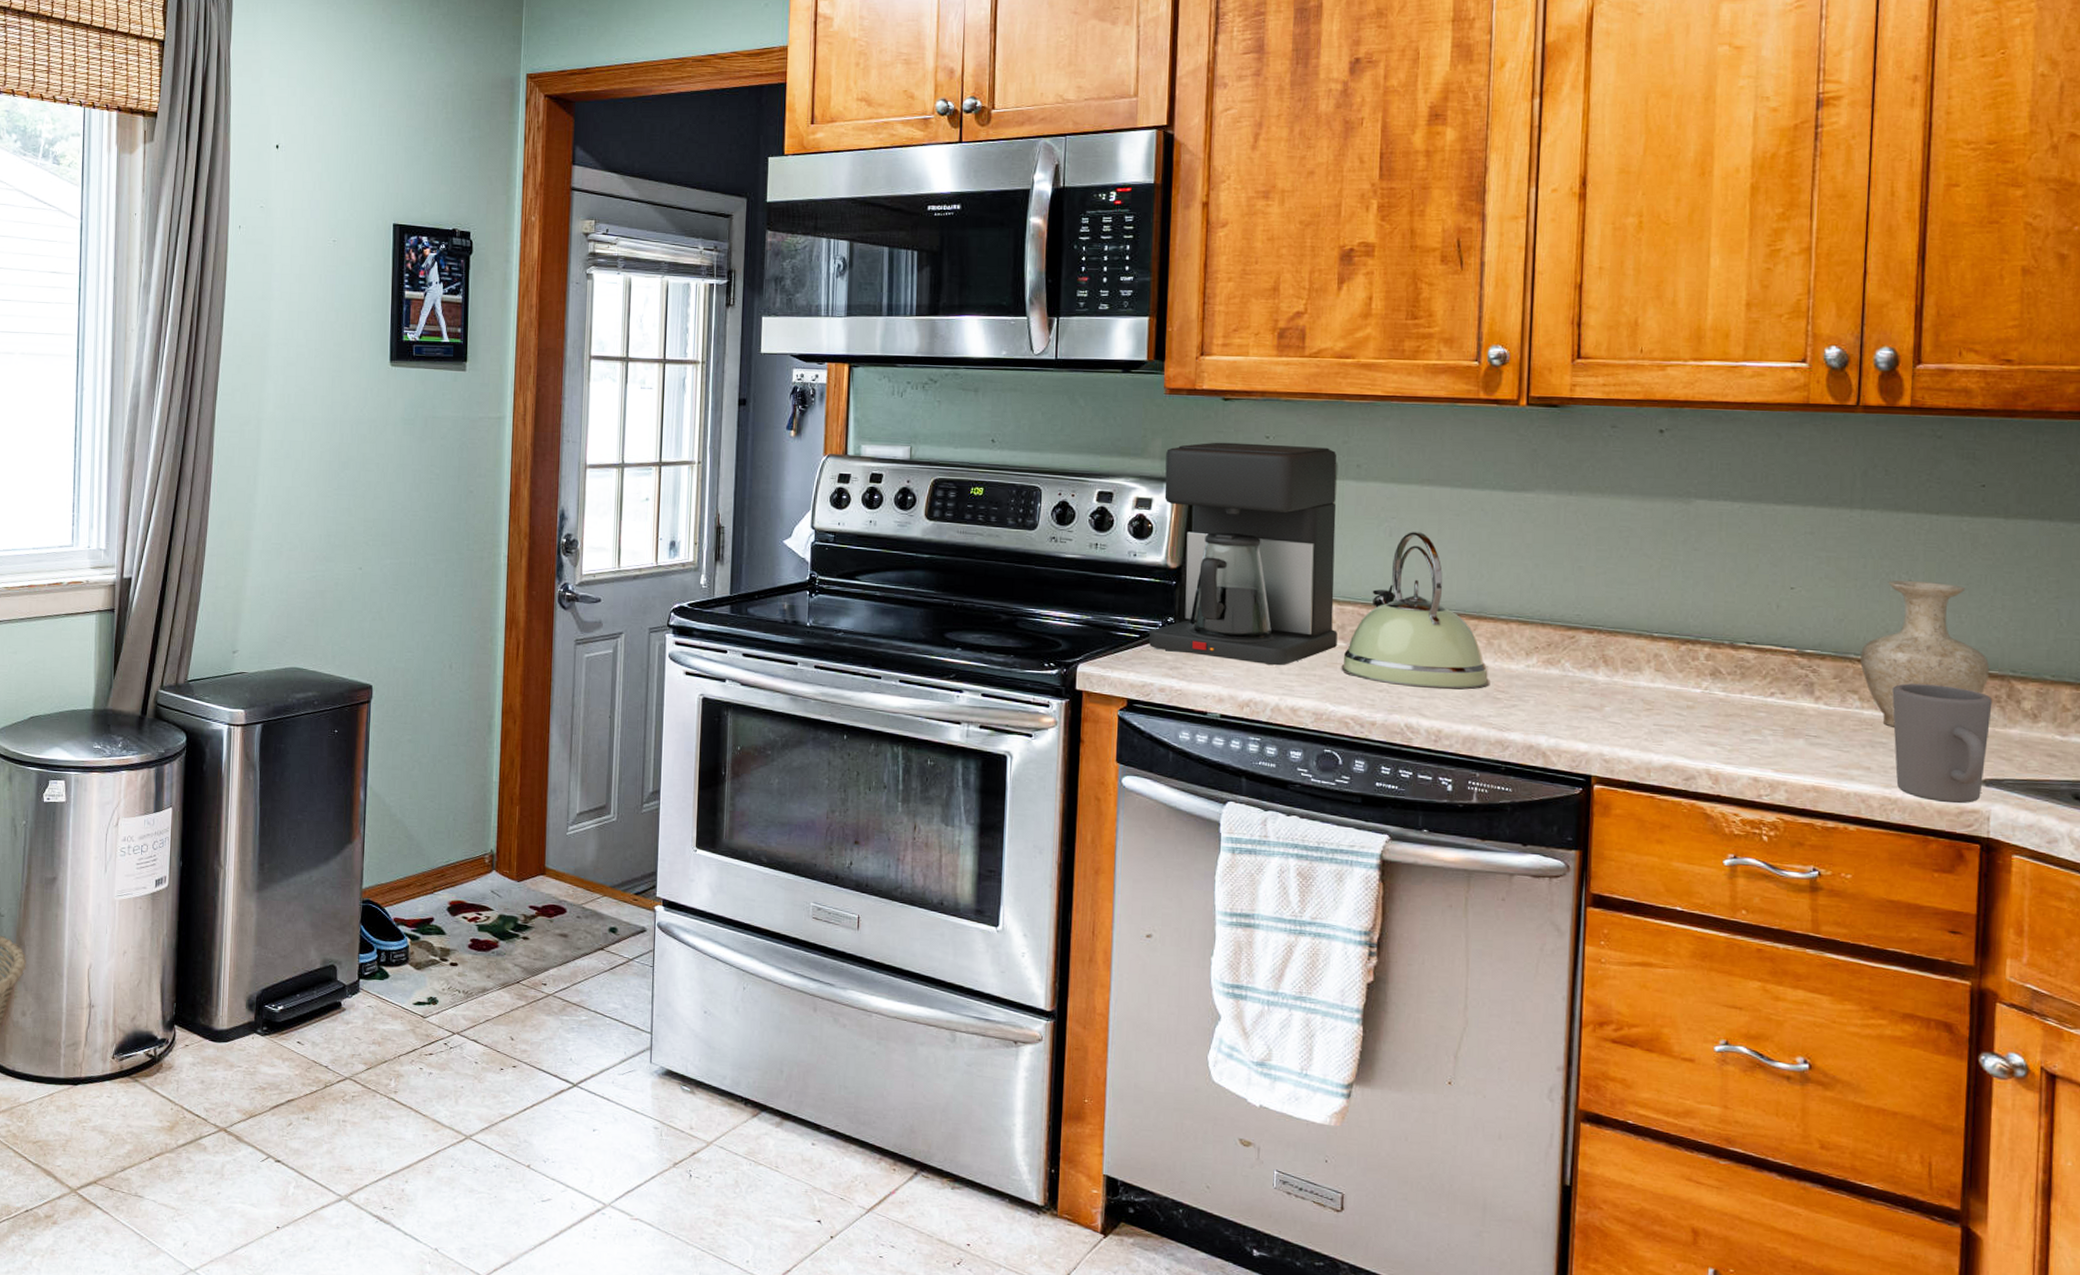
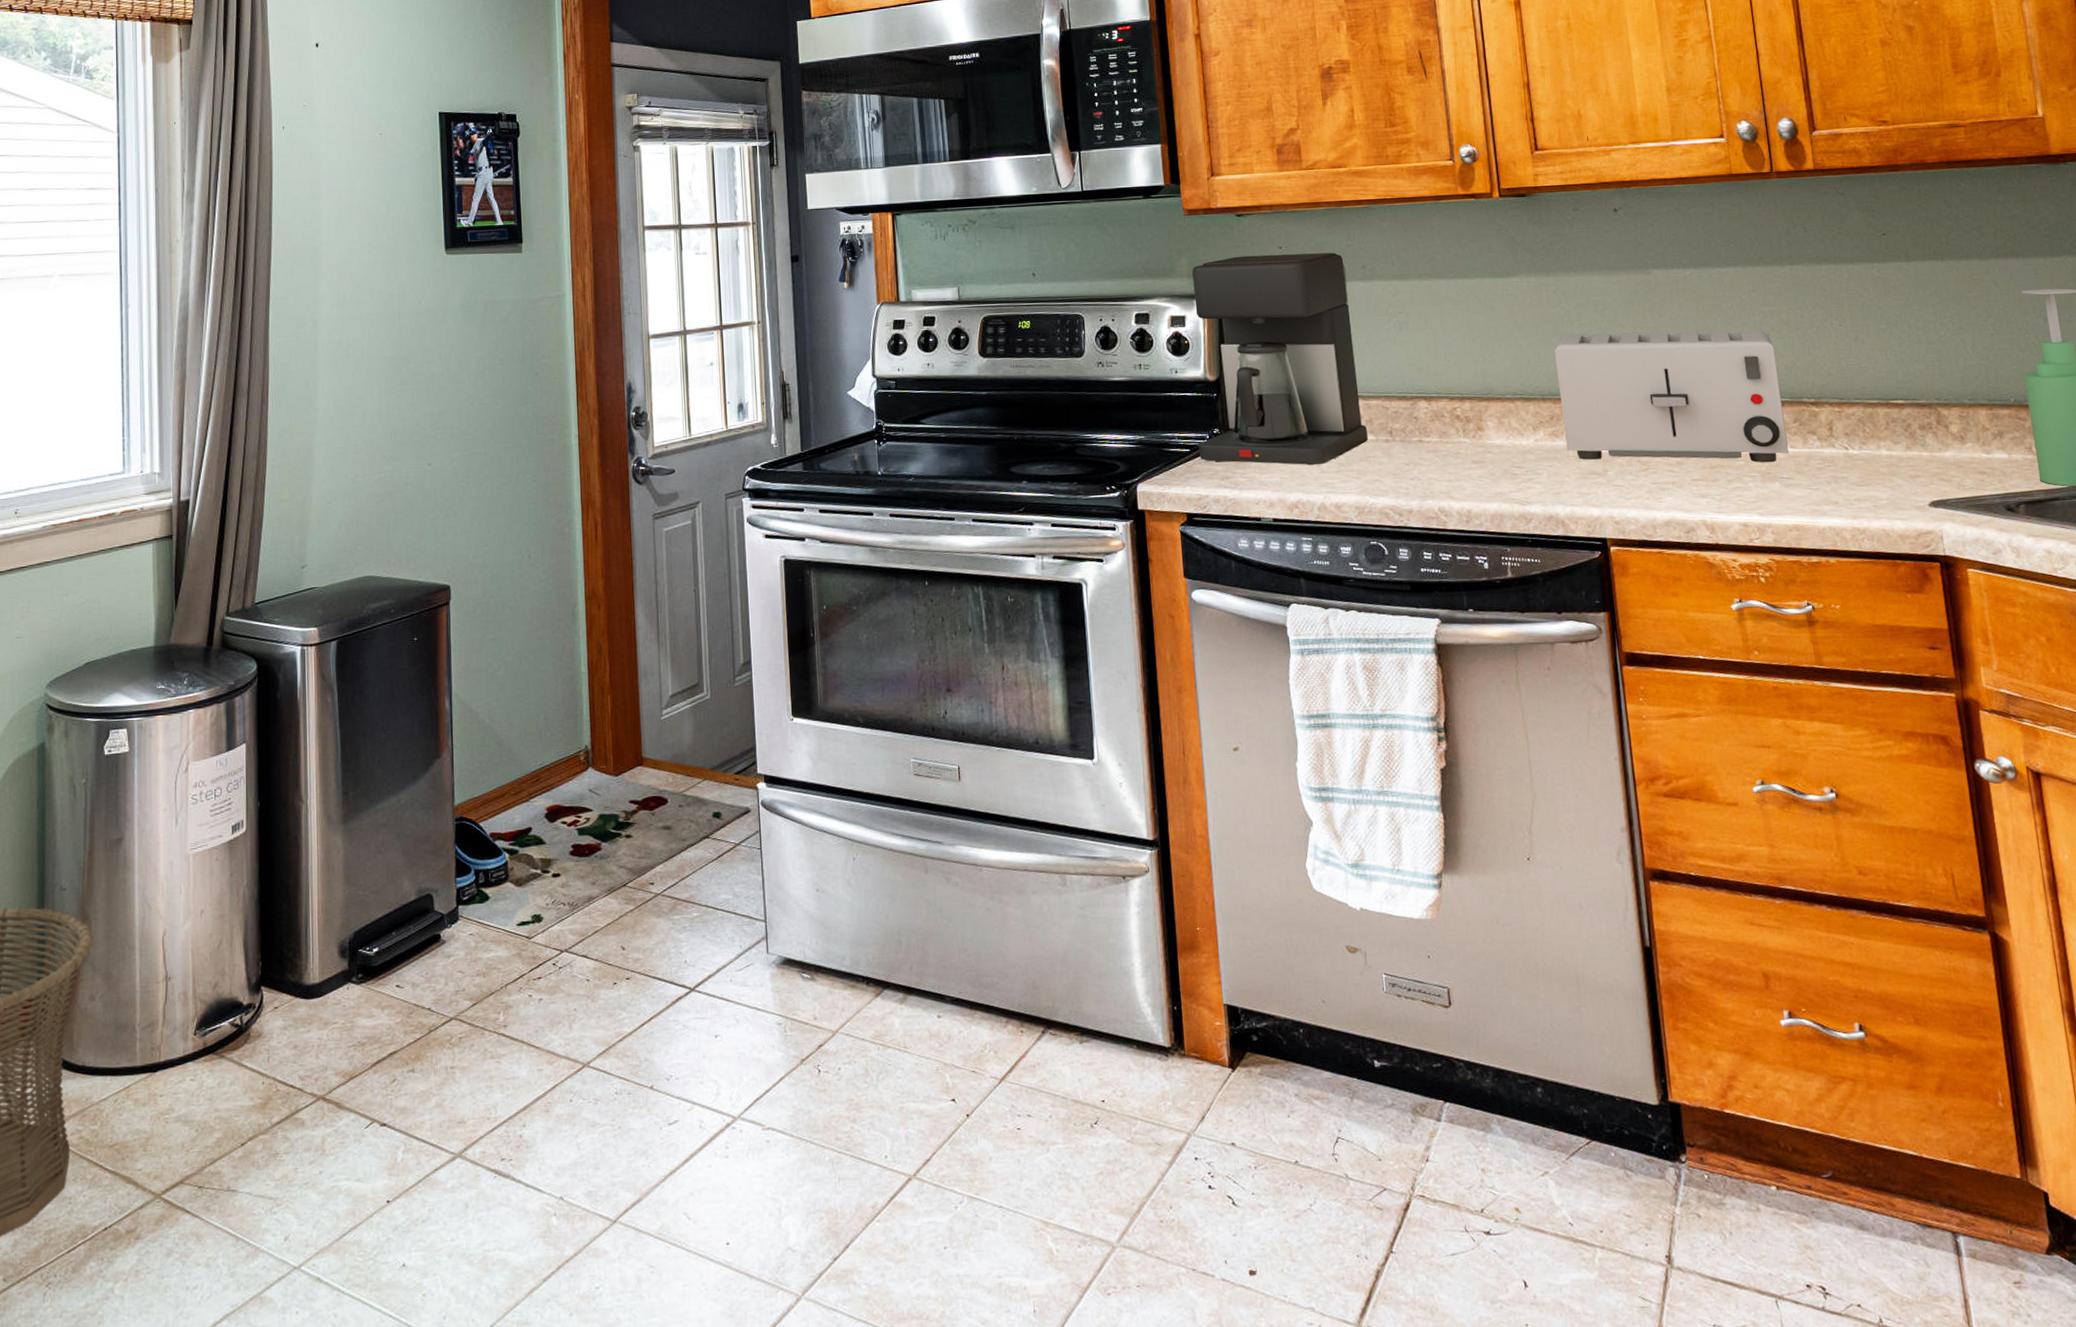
kettle: present [1341,532,1490,690] -> none [1374,324,1507,472]
toaster: none [1561,558,1825,717] -> present [1555,330,1789,462]
vase: present [1860,580,1990,727] -> none [1812,325,1920,462]
mug: present [1892,683,1993,804] -> none [1843,418,1932,528]

